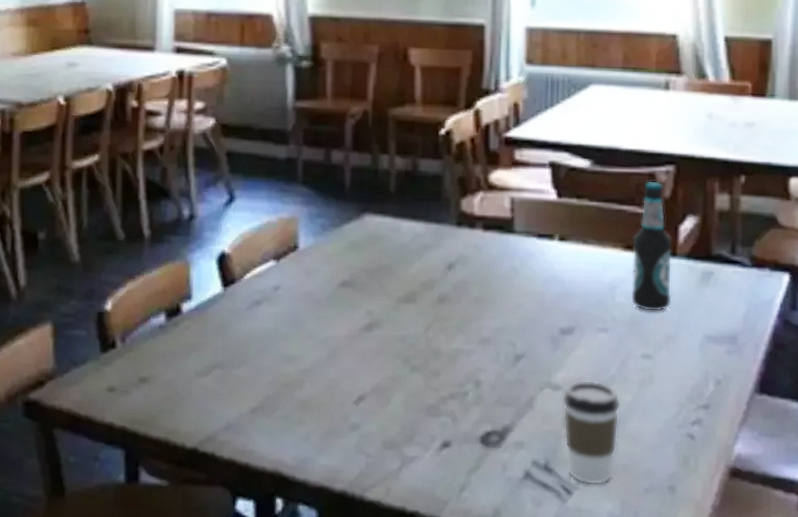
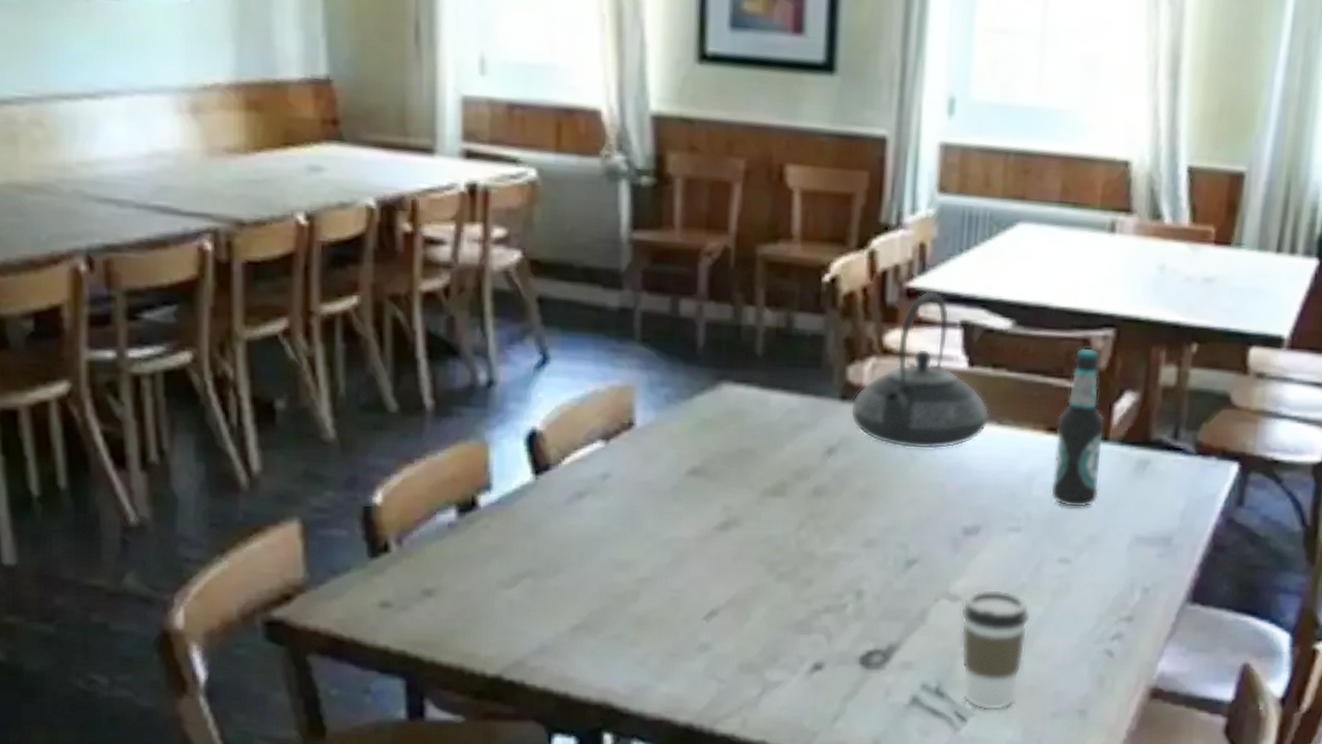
teapot: none [464,138,577,265] -> present [850,290,990,450]

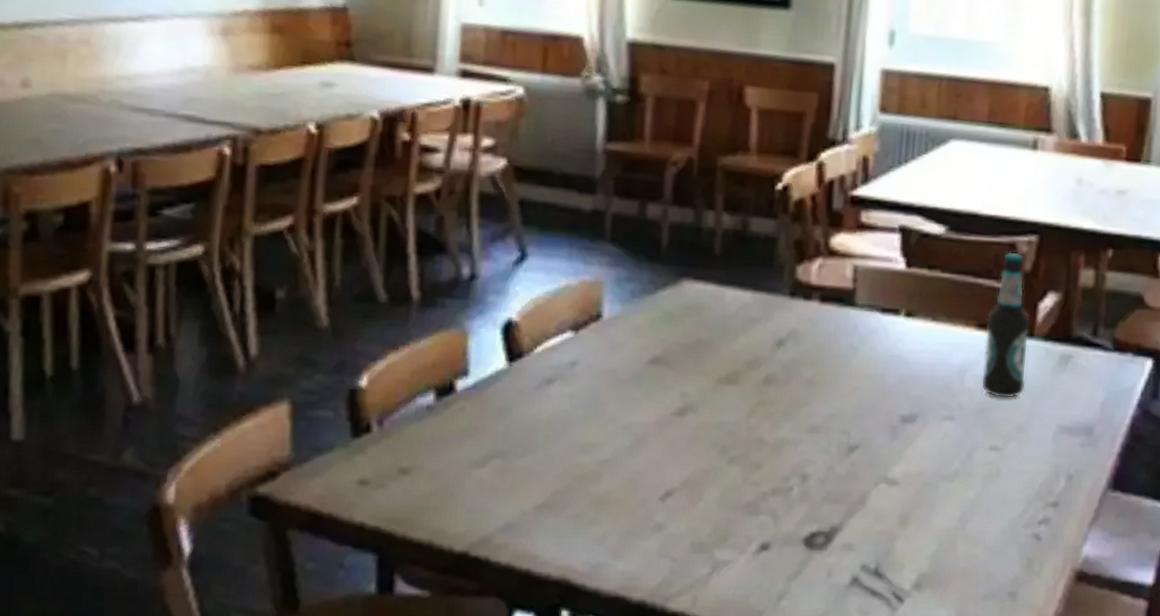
teapot: present [850,290,990,450] -> none [798,198,925,343]
coffee cup: present [960,588,1032,711] -> none [898,474,964,592]

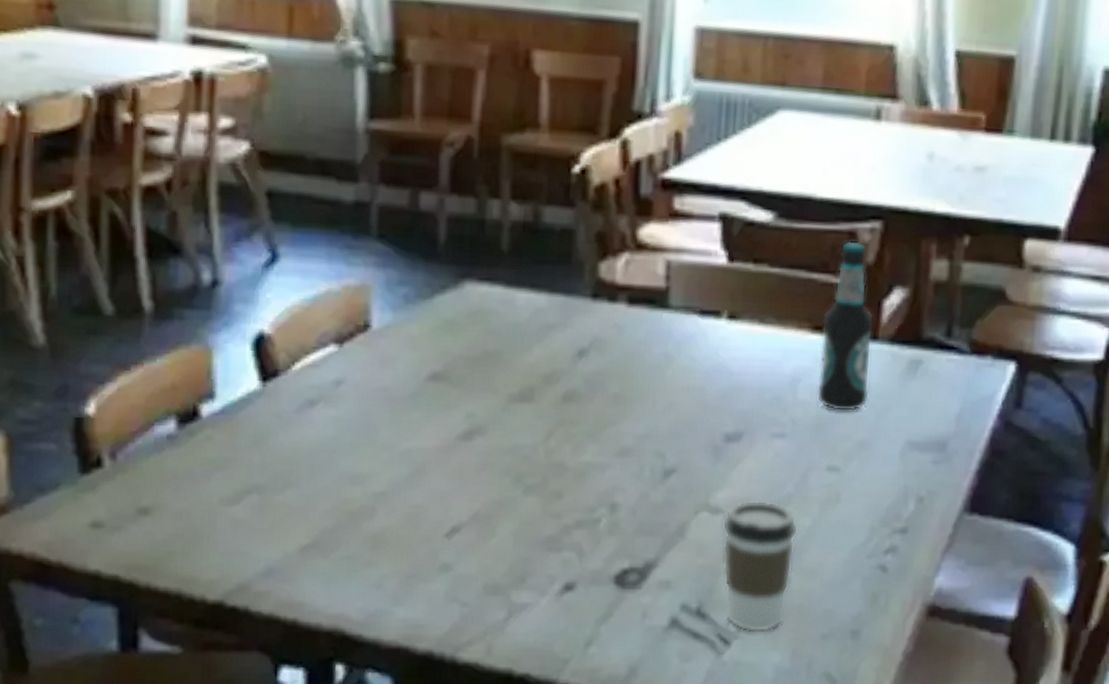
coffee cup: none [898,474,964,592] -> present [722,500,799,633]

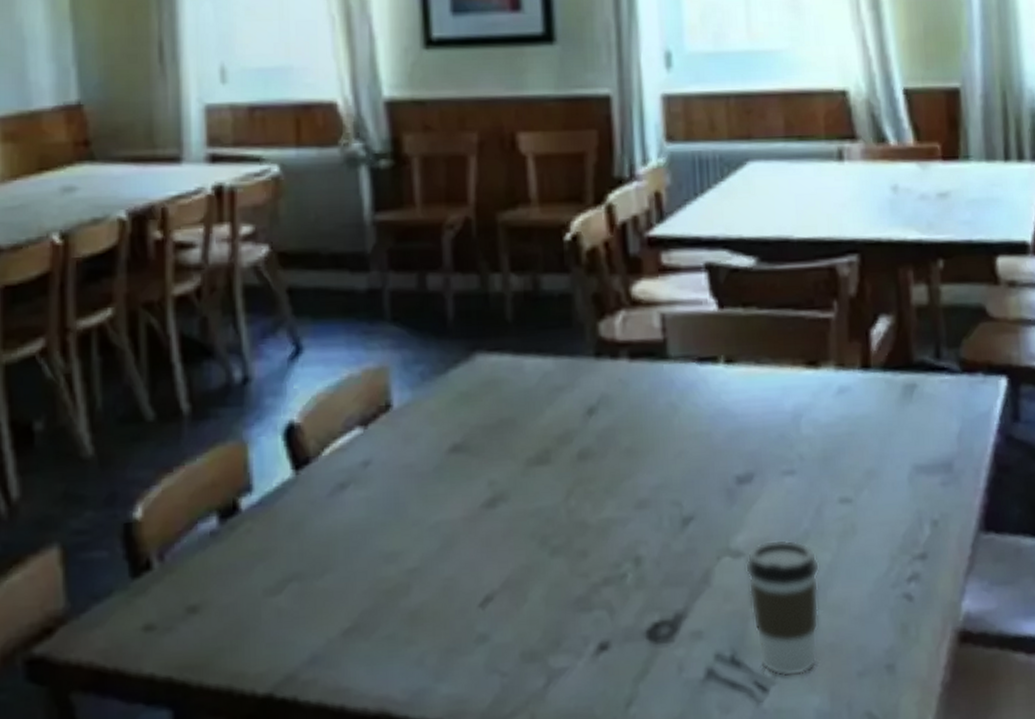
bottle: present [816,241,874,412] -> none [815,276,870,443]

